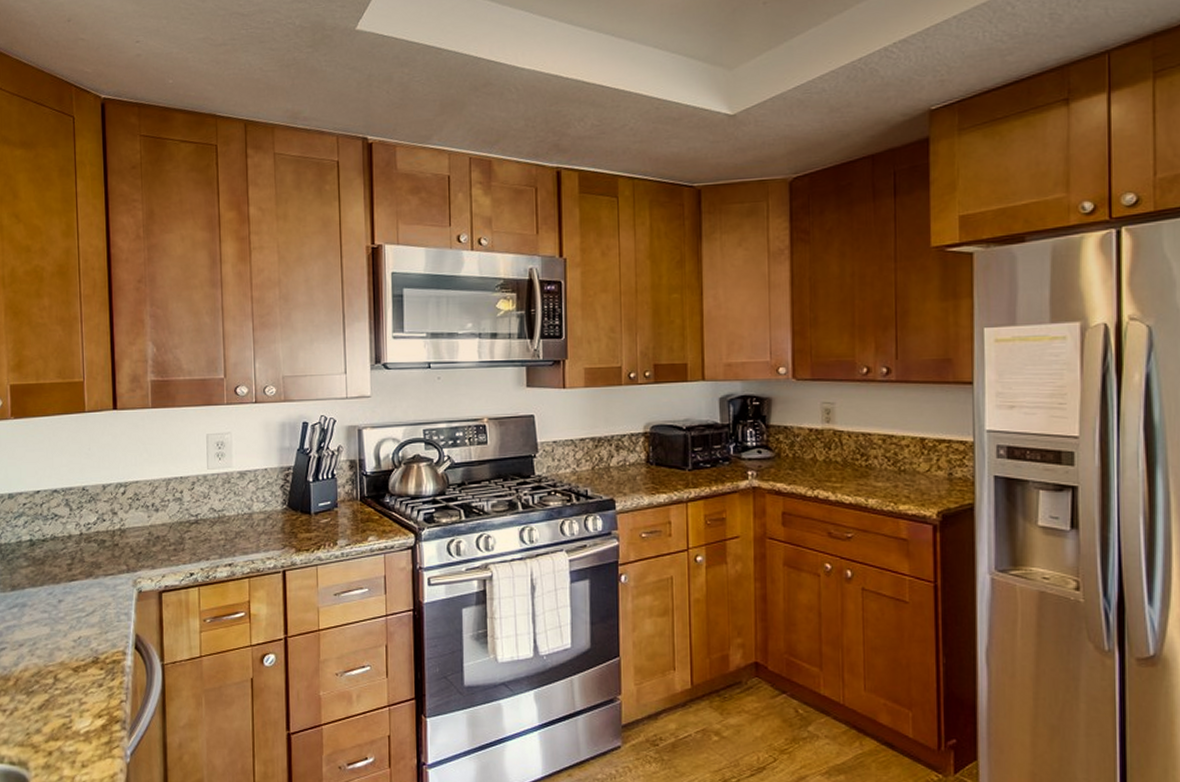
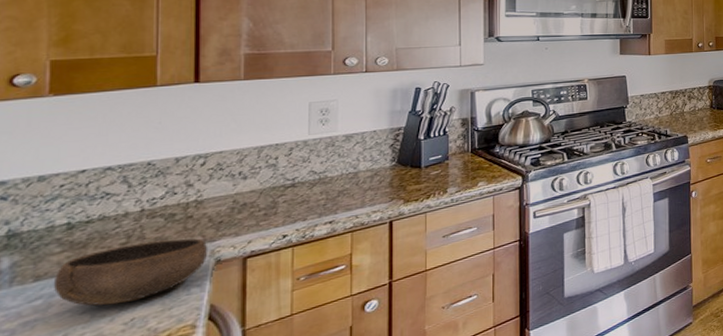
bowl: none [24,565,132,621] -> present [53,238,208,306]

